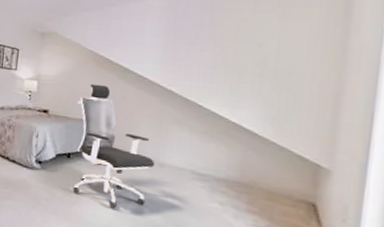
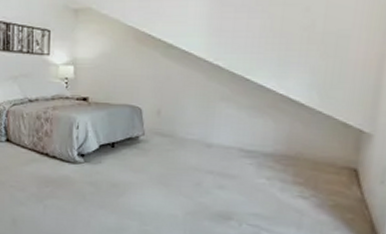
office chair: present [72,84,154,209] -> none [119,64,202,196]

